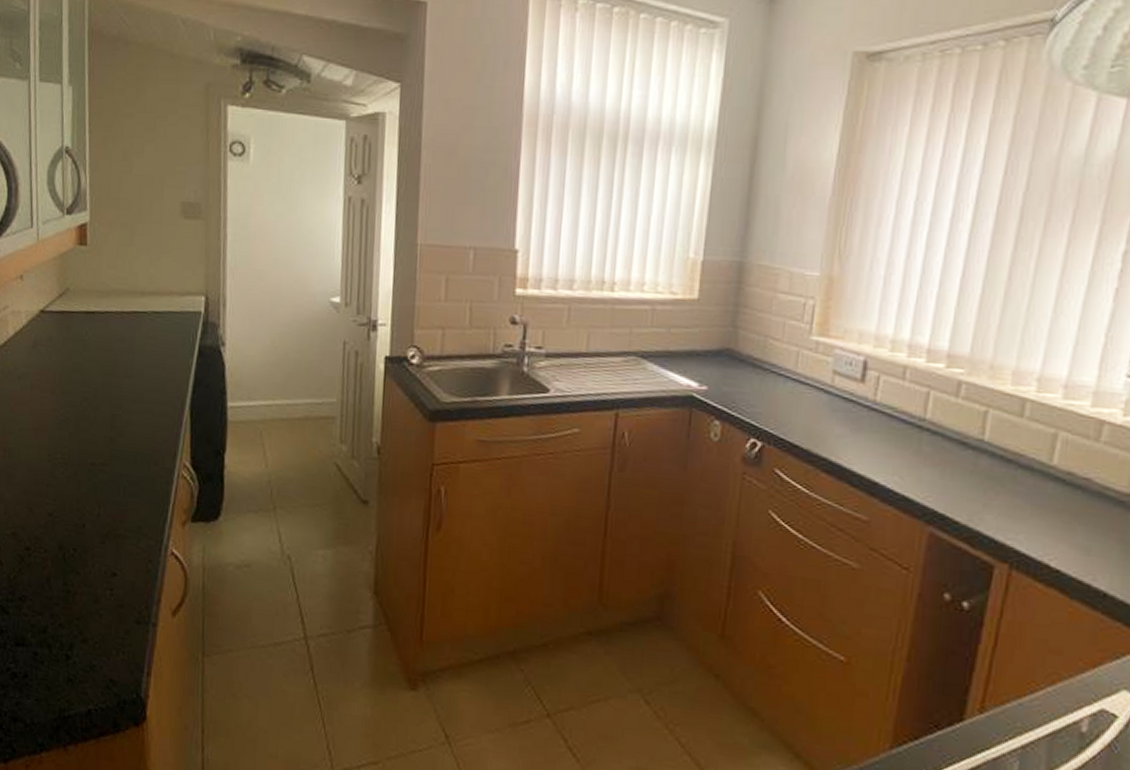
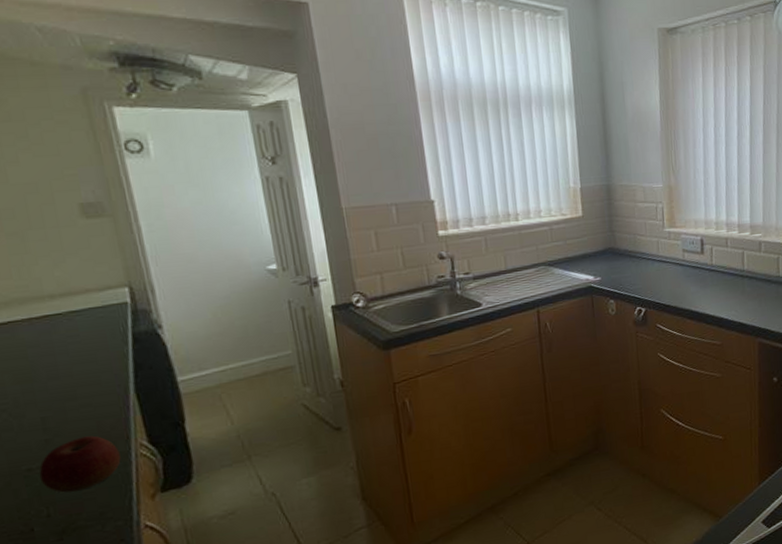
apple: none [99,443,166,498] -> present [39,435,121,493]

